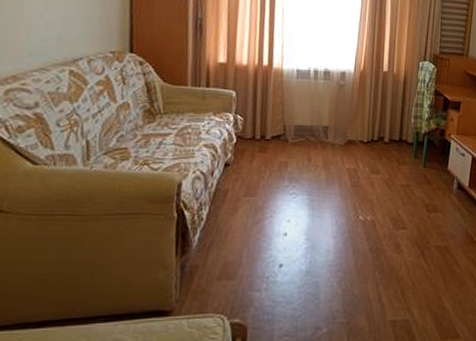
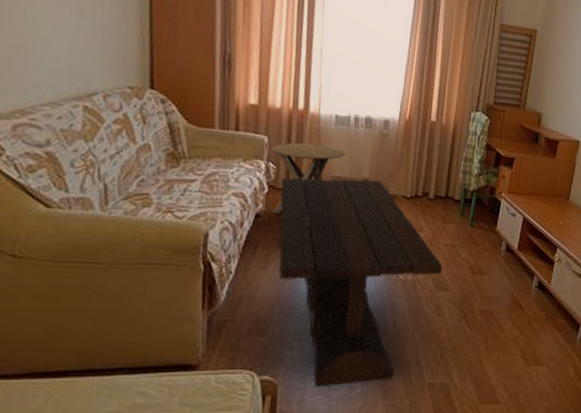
side table: none [239,96,307,171] -> present [271,142,346,225]
coffee table: none [247,127,399,329] -> present [278,177,442,387]

